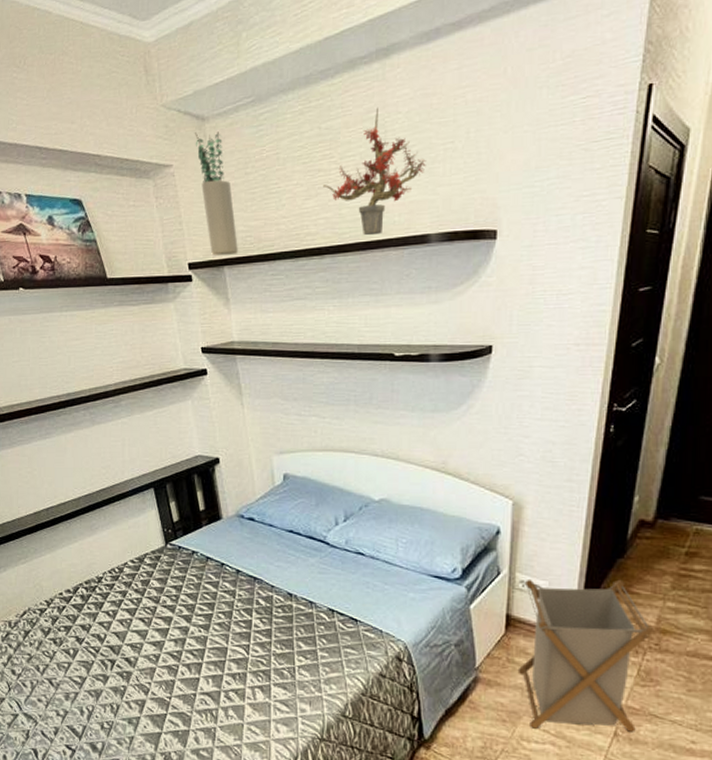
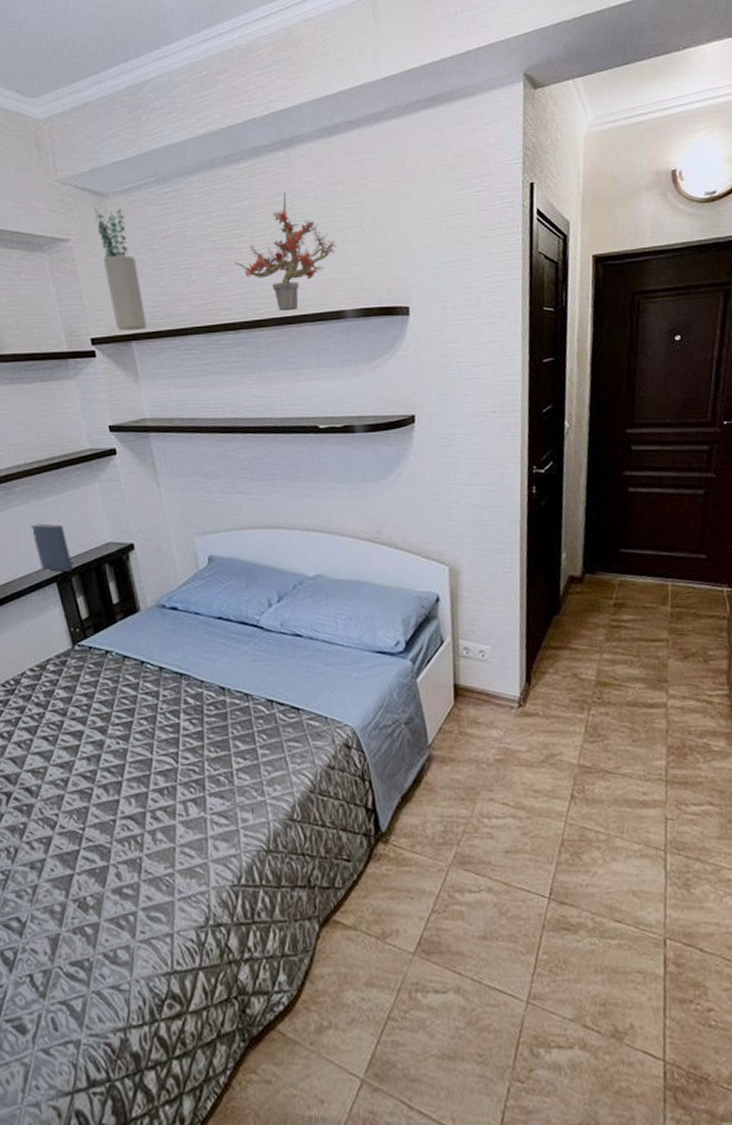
book: none [134,435,168,479] -> present [31,523,74,572]
laundry basket: present [517,579,655,732] -> none [469,636,596,803]

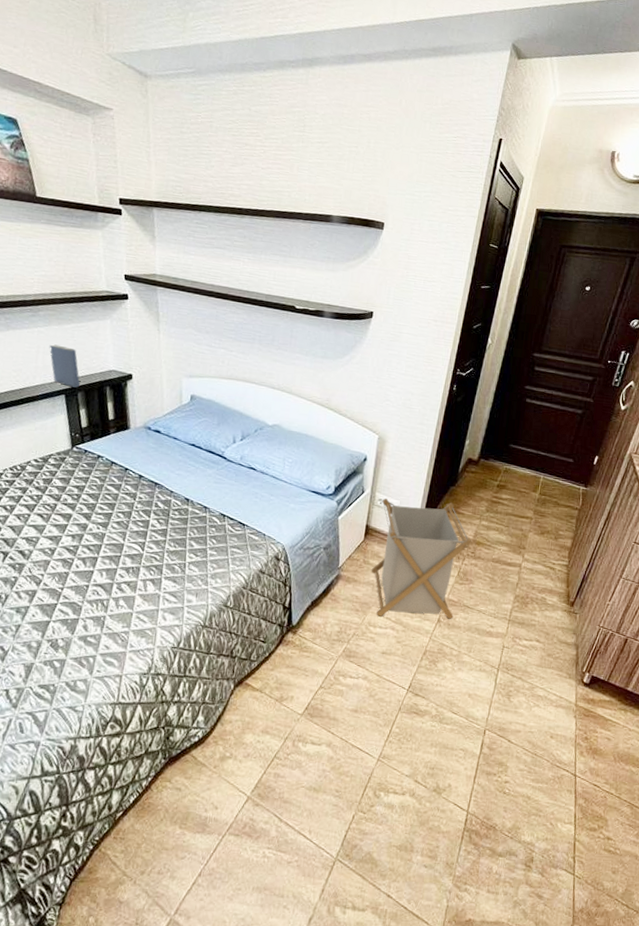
vase: present [93,208,146,331] -> none [136,85,168,199]
potted plant: present [234,191,336,311] -> none [248,104,335,207]
laundry basket: none [469,636,596,803] -> present [371,498,472,619]

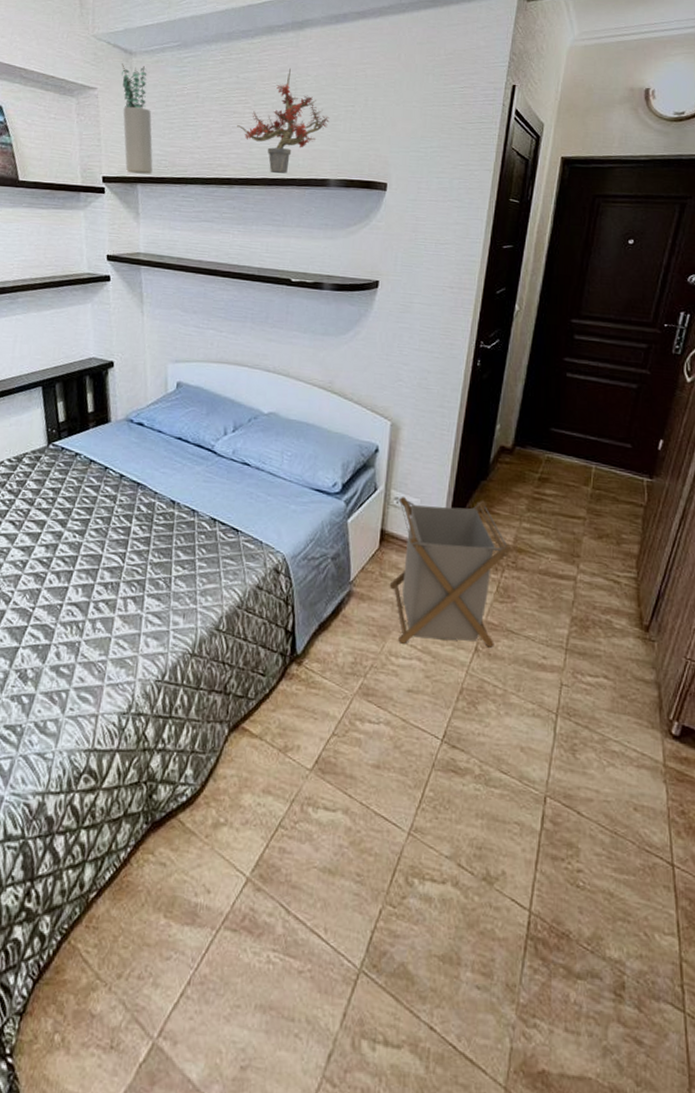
book: present [49,344,81,388] -> none [27,332,59,379]
vase: none [136,85,168,199] -> present [121,63,153,174]
potted plant: none [248,104,335,207] -> present [237,68,330,174]

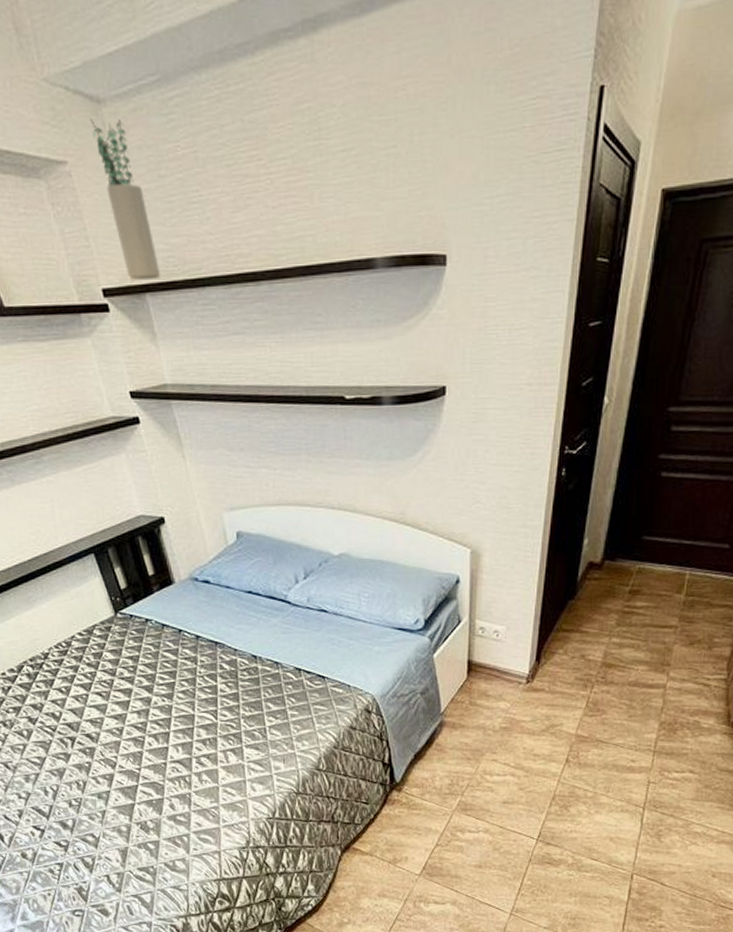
potted plant: present [237,68,330,174] -> none [252,97,367,259]
laundry basket: present [389,496,512,648] -> none [480,620,601,763]

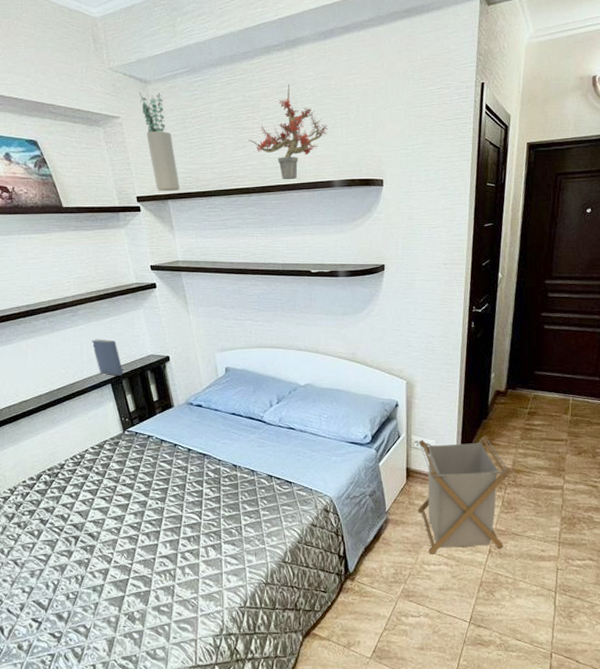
book: none [63,494,109,543] -> present [91,339,124,376]
potted plant: none [252,97,367,259] -> present [248,83,328,180]
laundry basket: none [480,620,601,763] -> present [417,435,512,554]

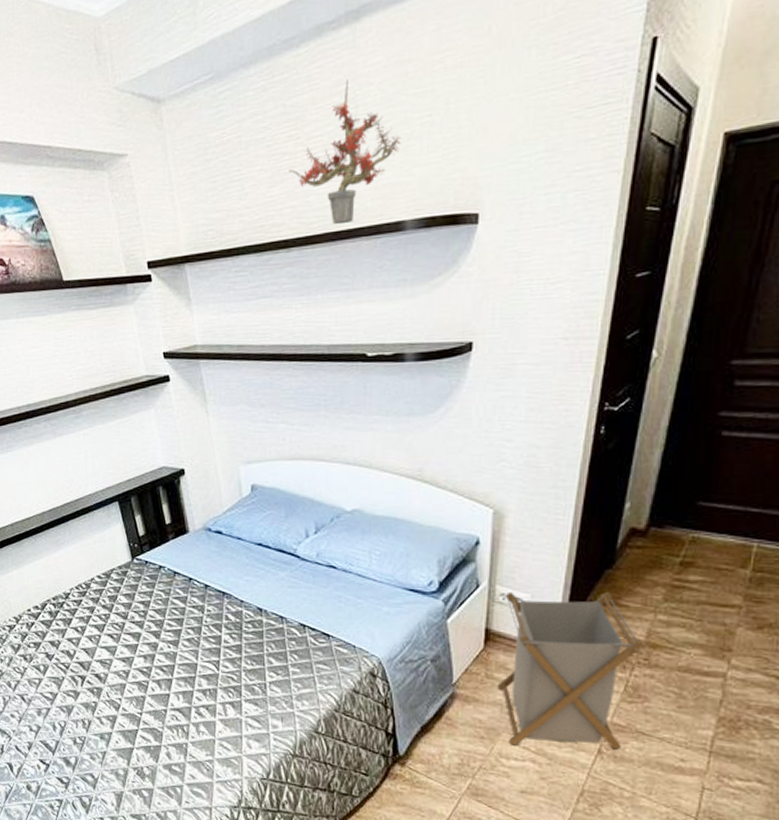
book: present [91,339,124,376] -> none [96,446,132,492]
vase: present [138,92,180,191] -> none [149,114,199,252]

